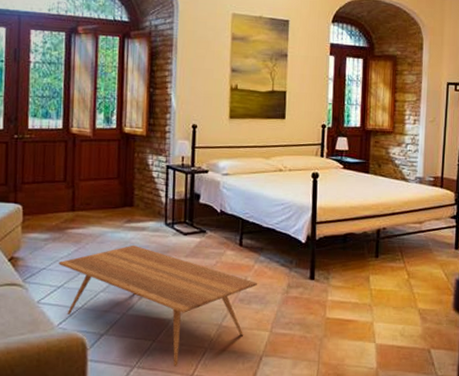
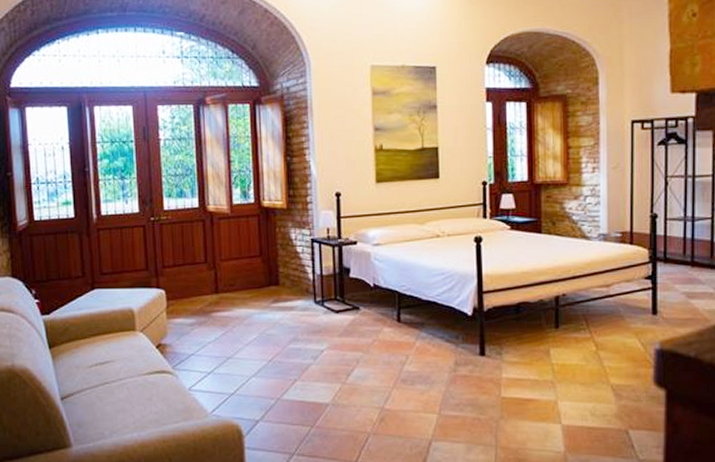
coffee table: present [58,244,257,367] -> none [206,325,420,454]

